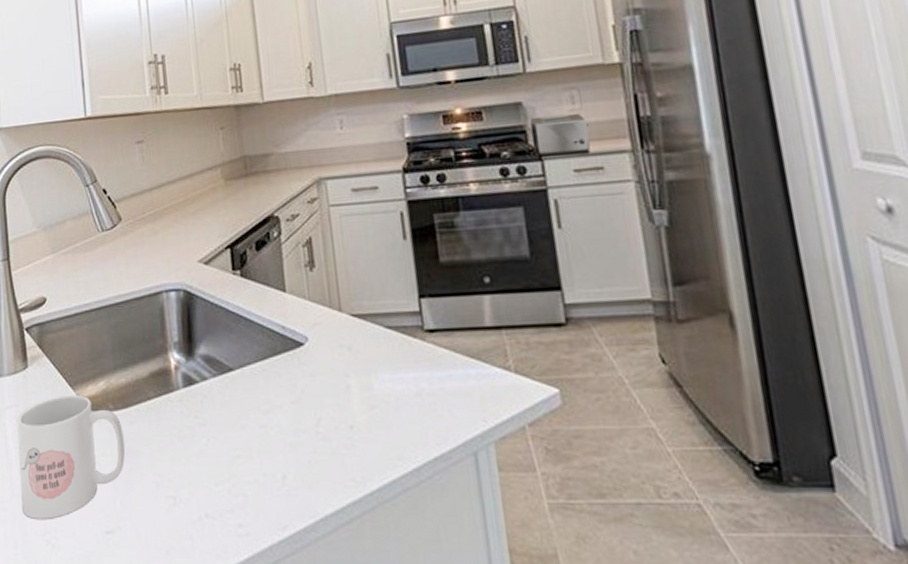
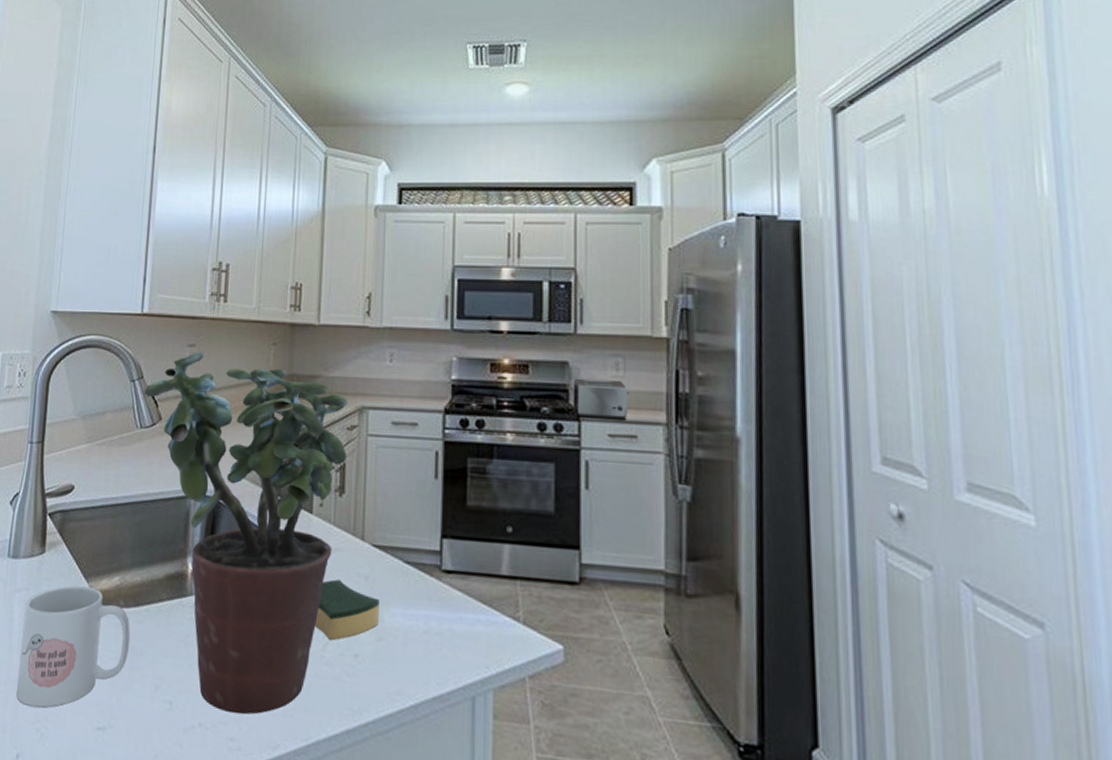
potted plant: none [99,147,312,499] -> present [143,352,349,714]
sponge: none [304,354,369,416] -> present [315,579,379,641]

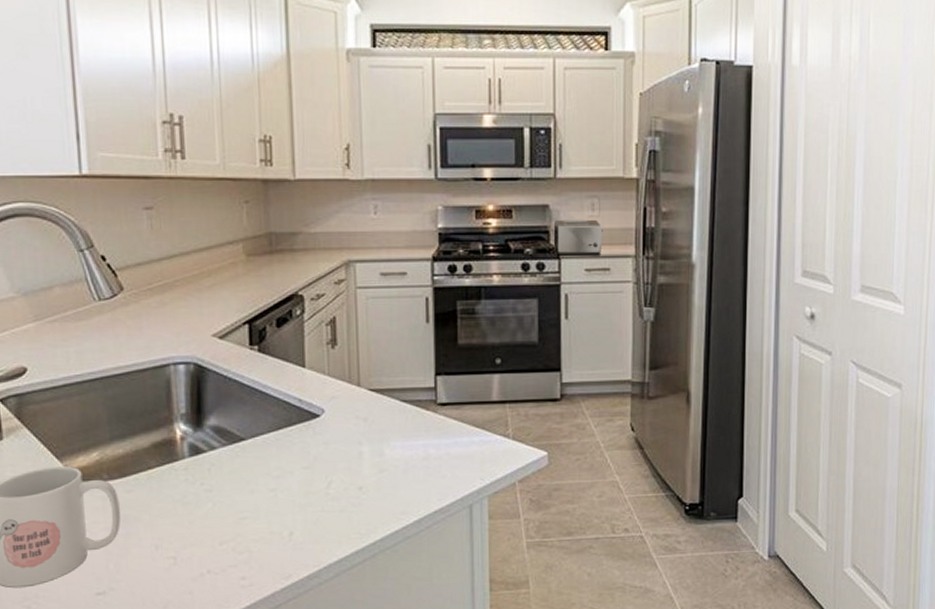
potted plant: present [143,352,349,714] -> none [96,215,336,556]
sponge: present [315,579,379,641] -> none [317,424,380,479]

